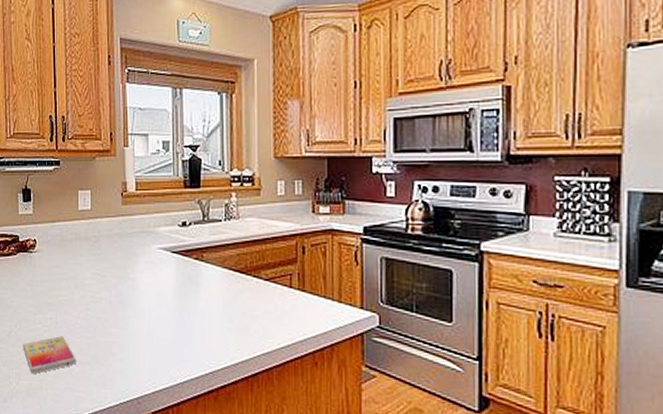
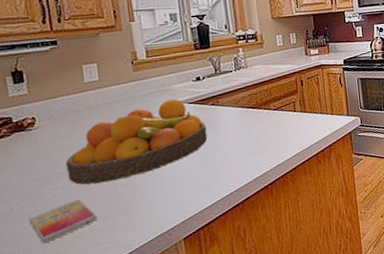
fruit bowl: none [56,244,187,325] -> present [66,99,208,185]

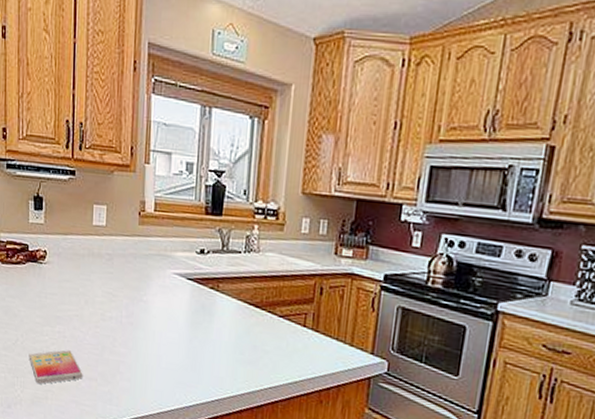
fruit bowl: present [66,99,208,185] -> none [65,268,201,345]

